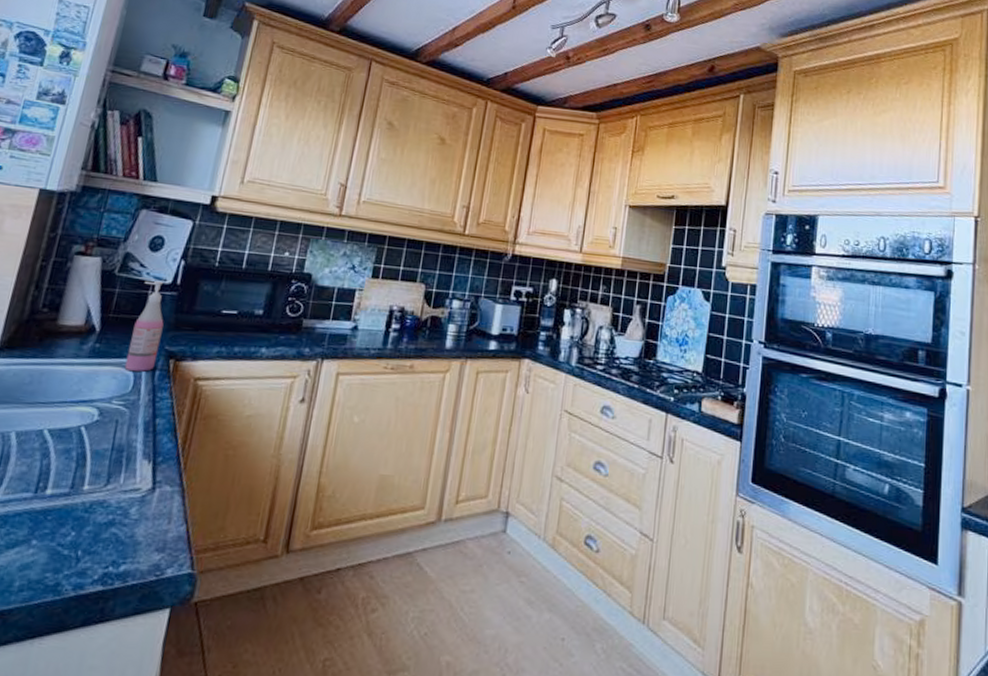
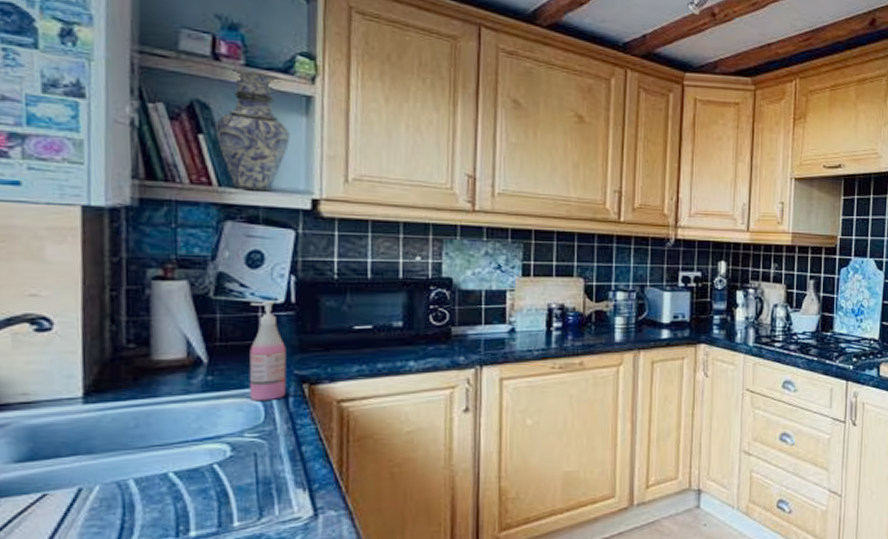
vase: none [151,87,210,187] -> present [214,68,290,192]

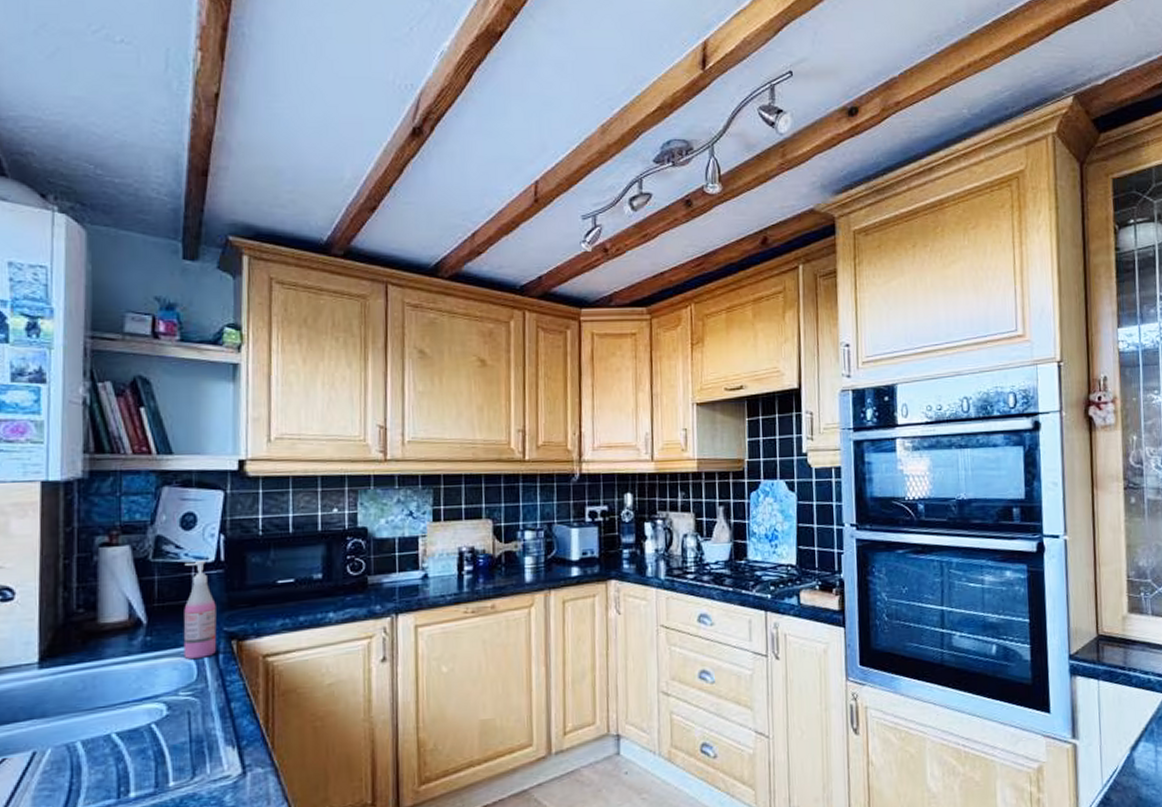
vase: present [214,68,290,192] -> none [154,344,219,457]

